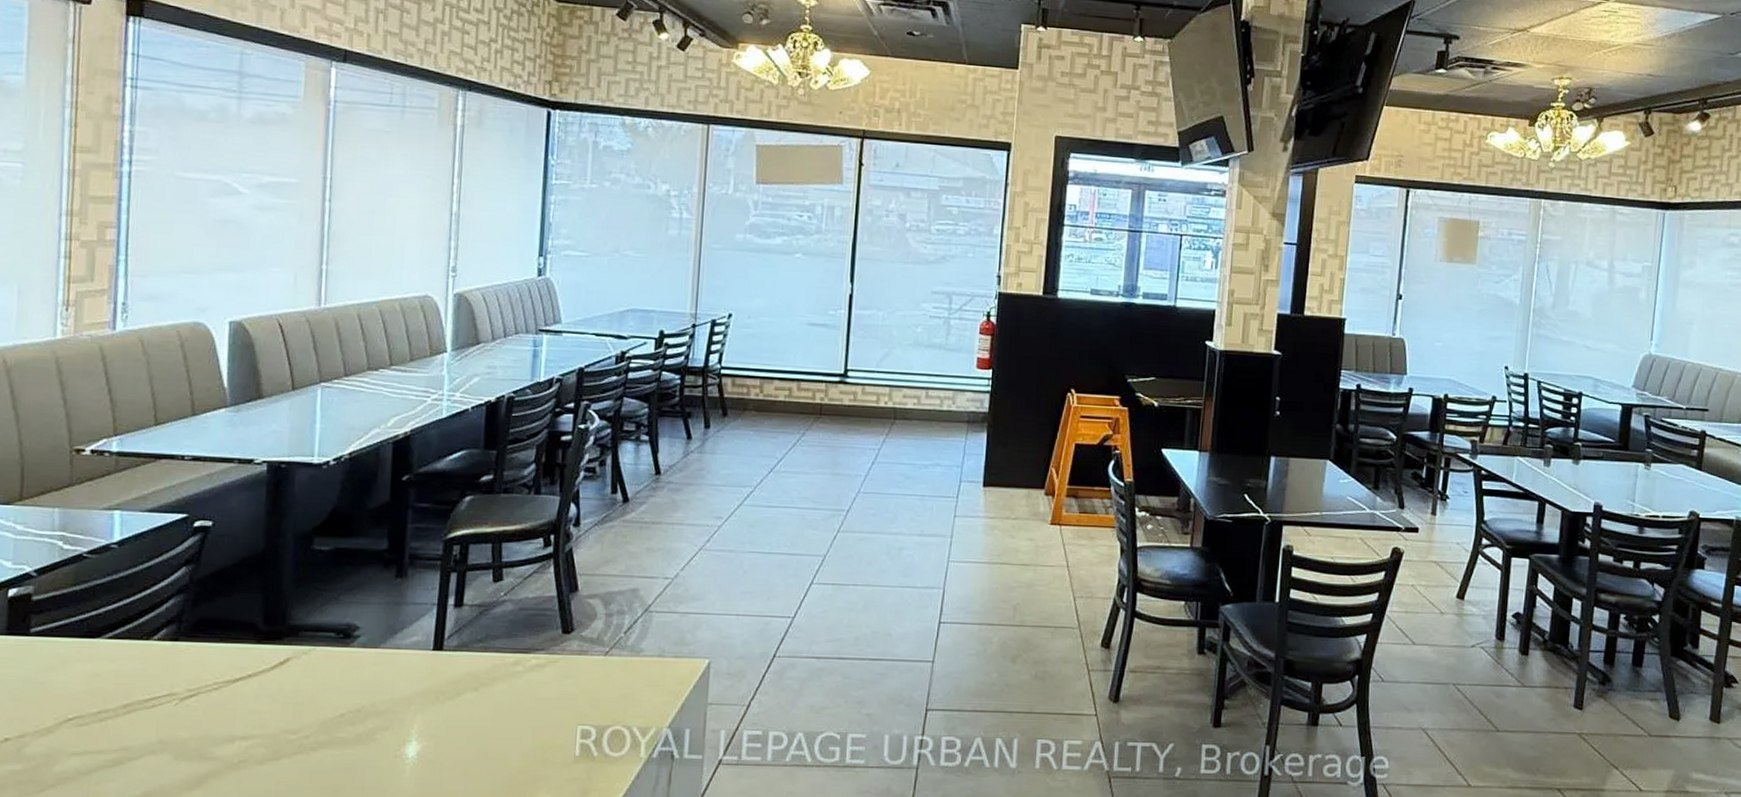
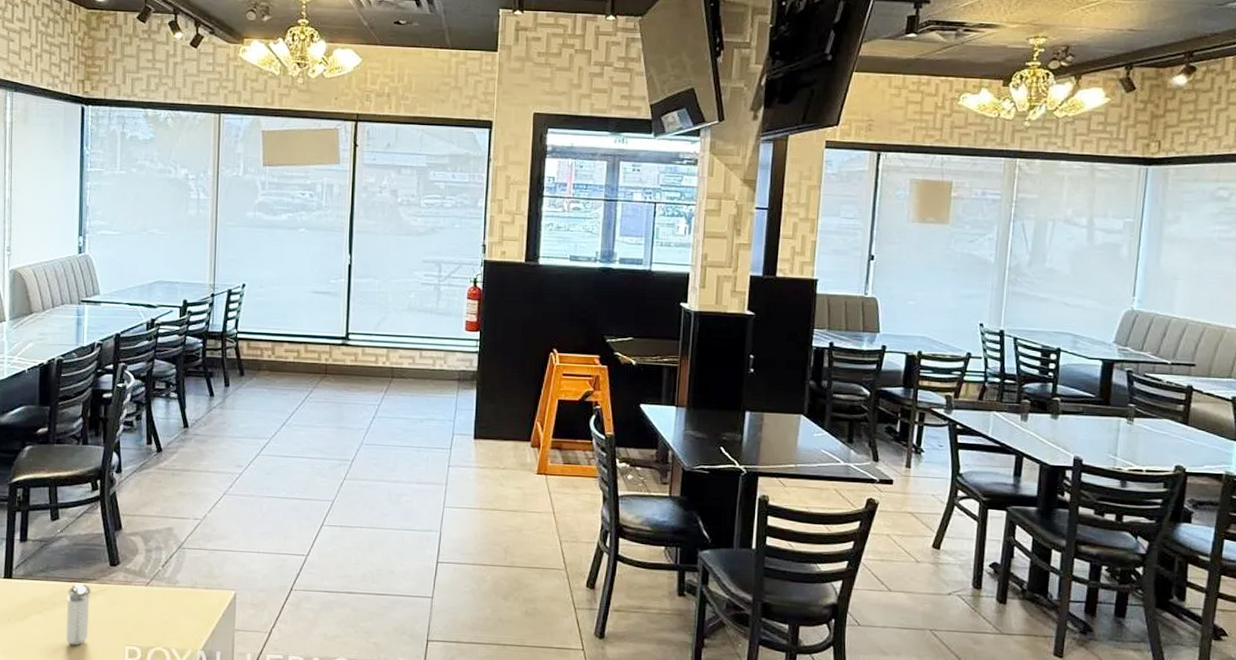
shaker: none [506,654,539,727] -> present [66,583,91,646]

